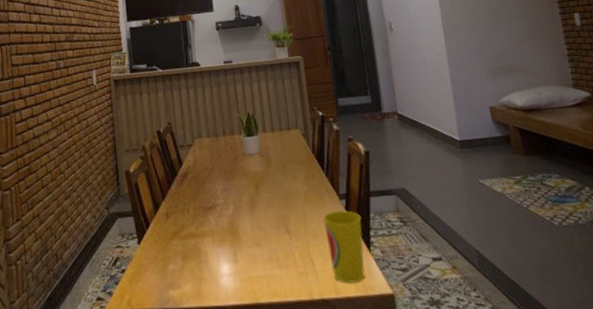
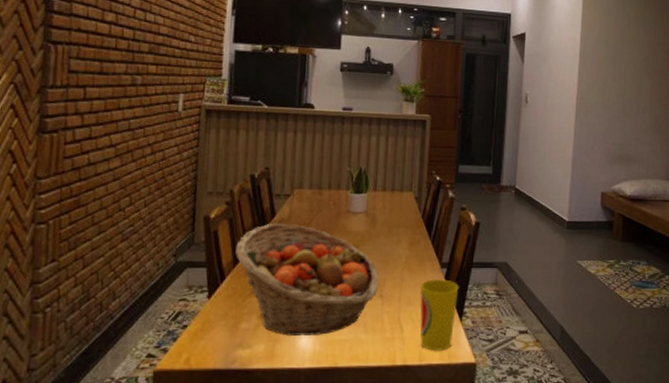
fruit basket: none [154,170,284,275] -> present [235,223,379,336]

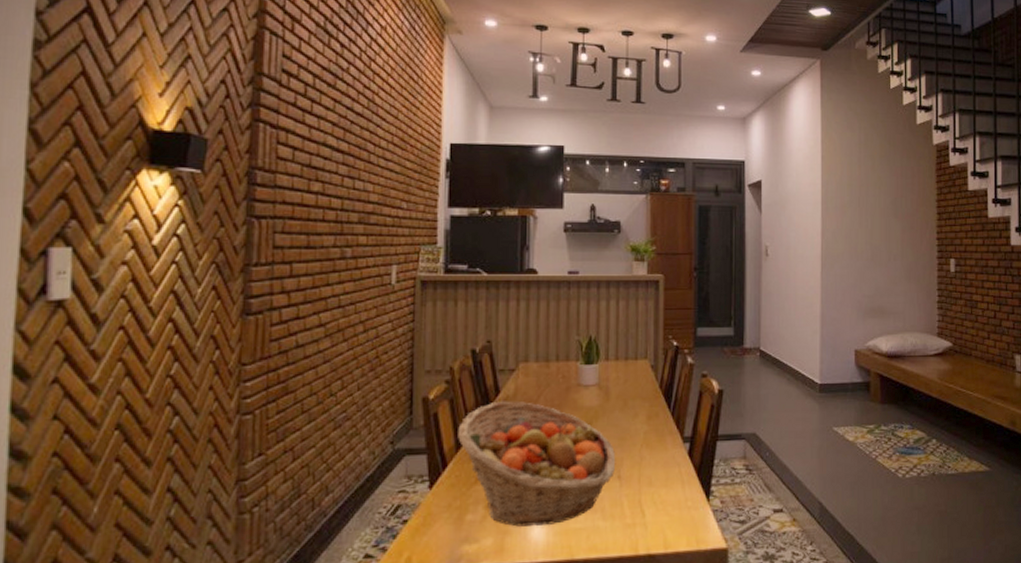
cup: present [420,278,459,351] -> none [662,454,704,537]

